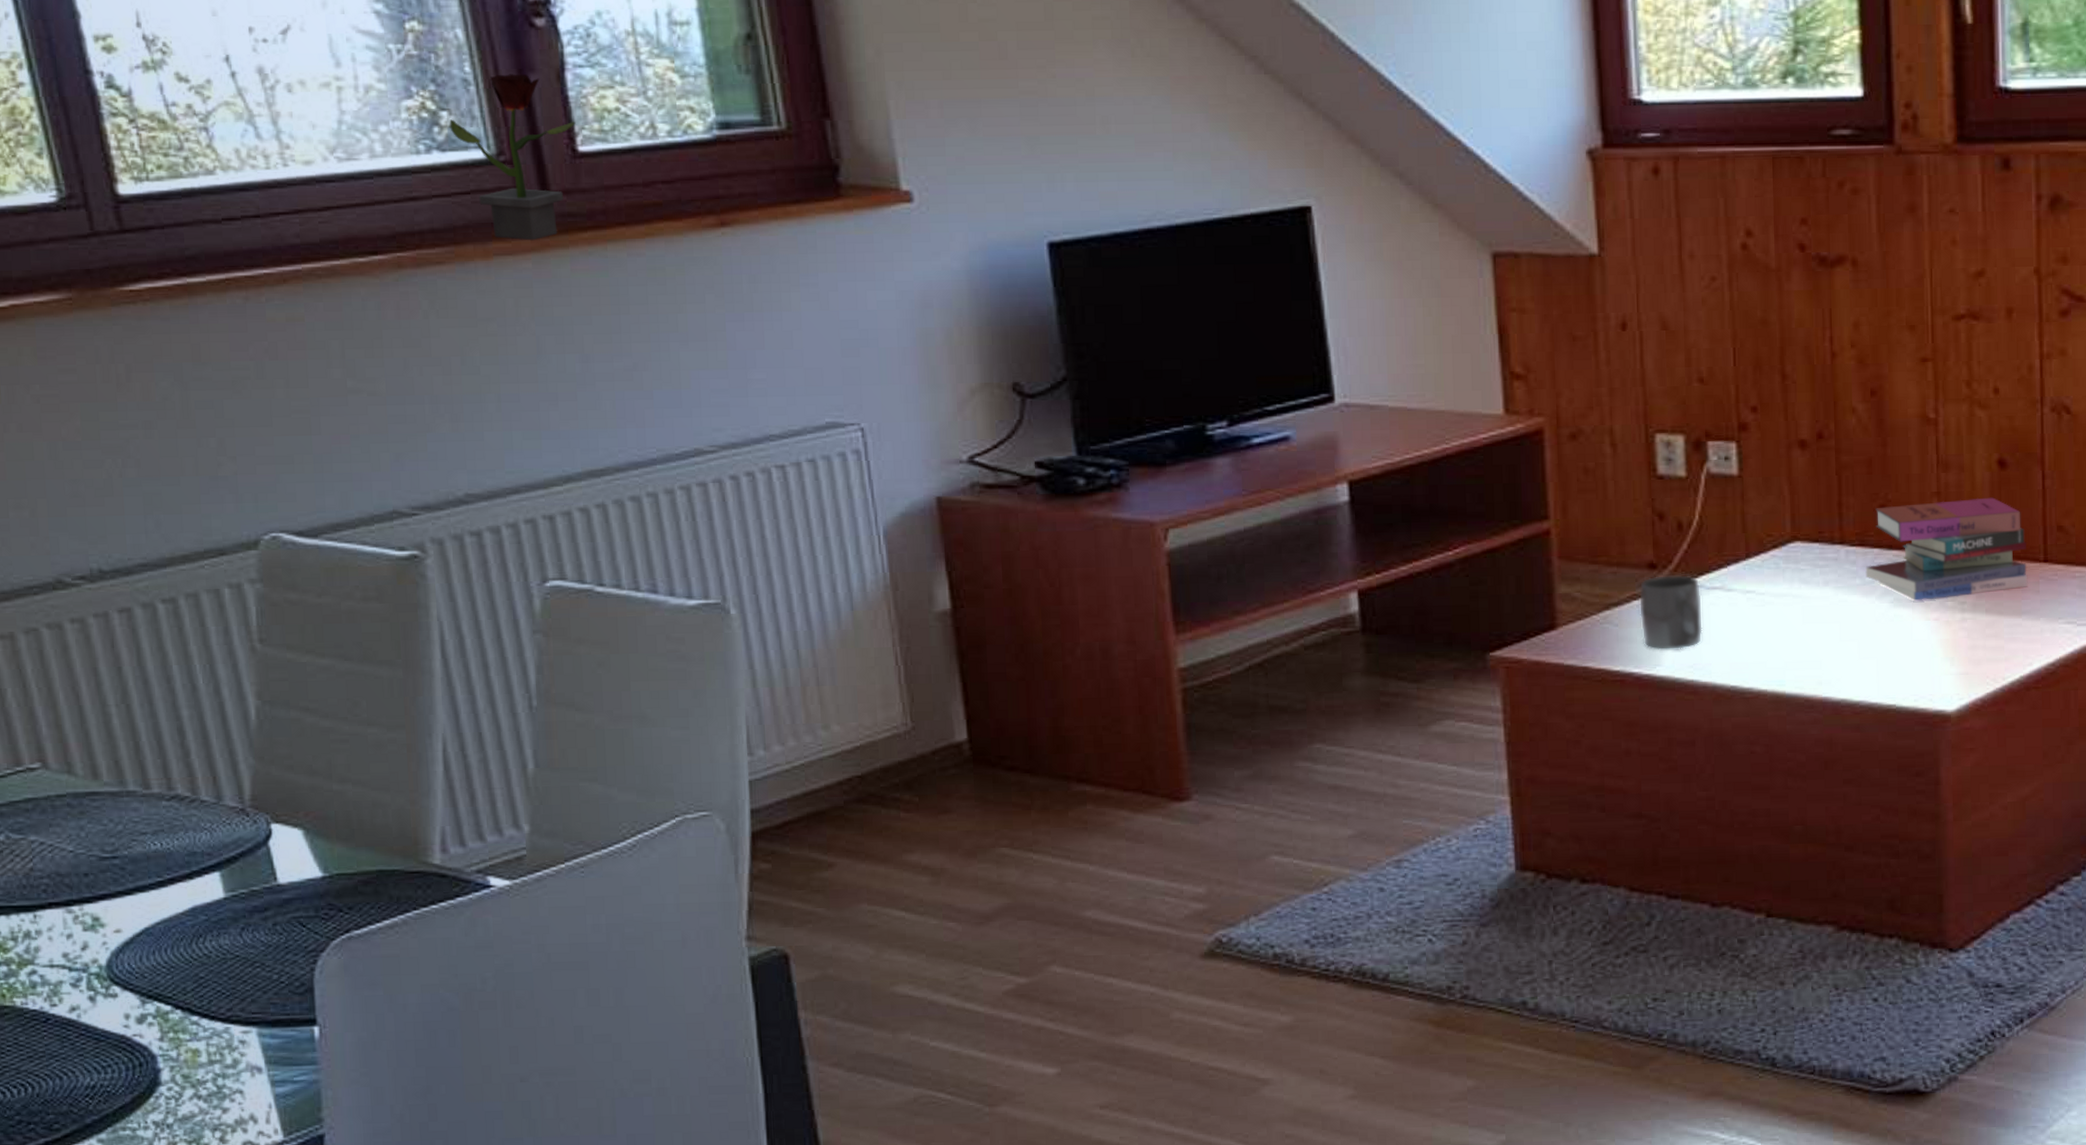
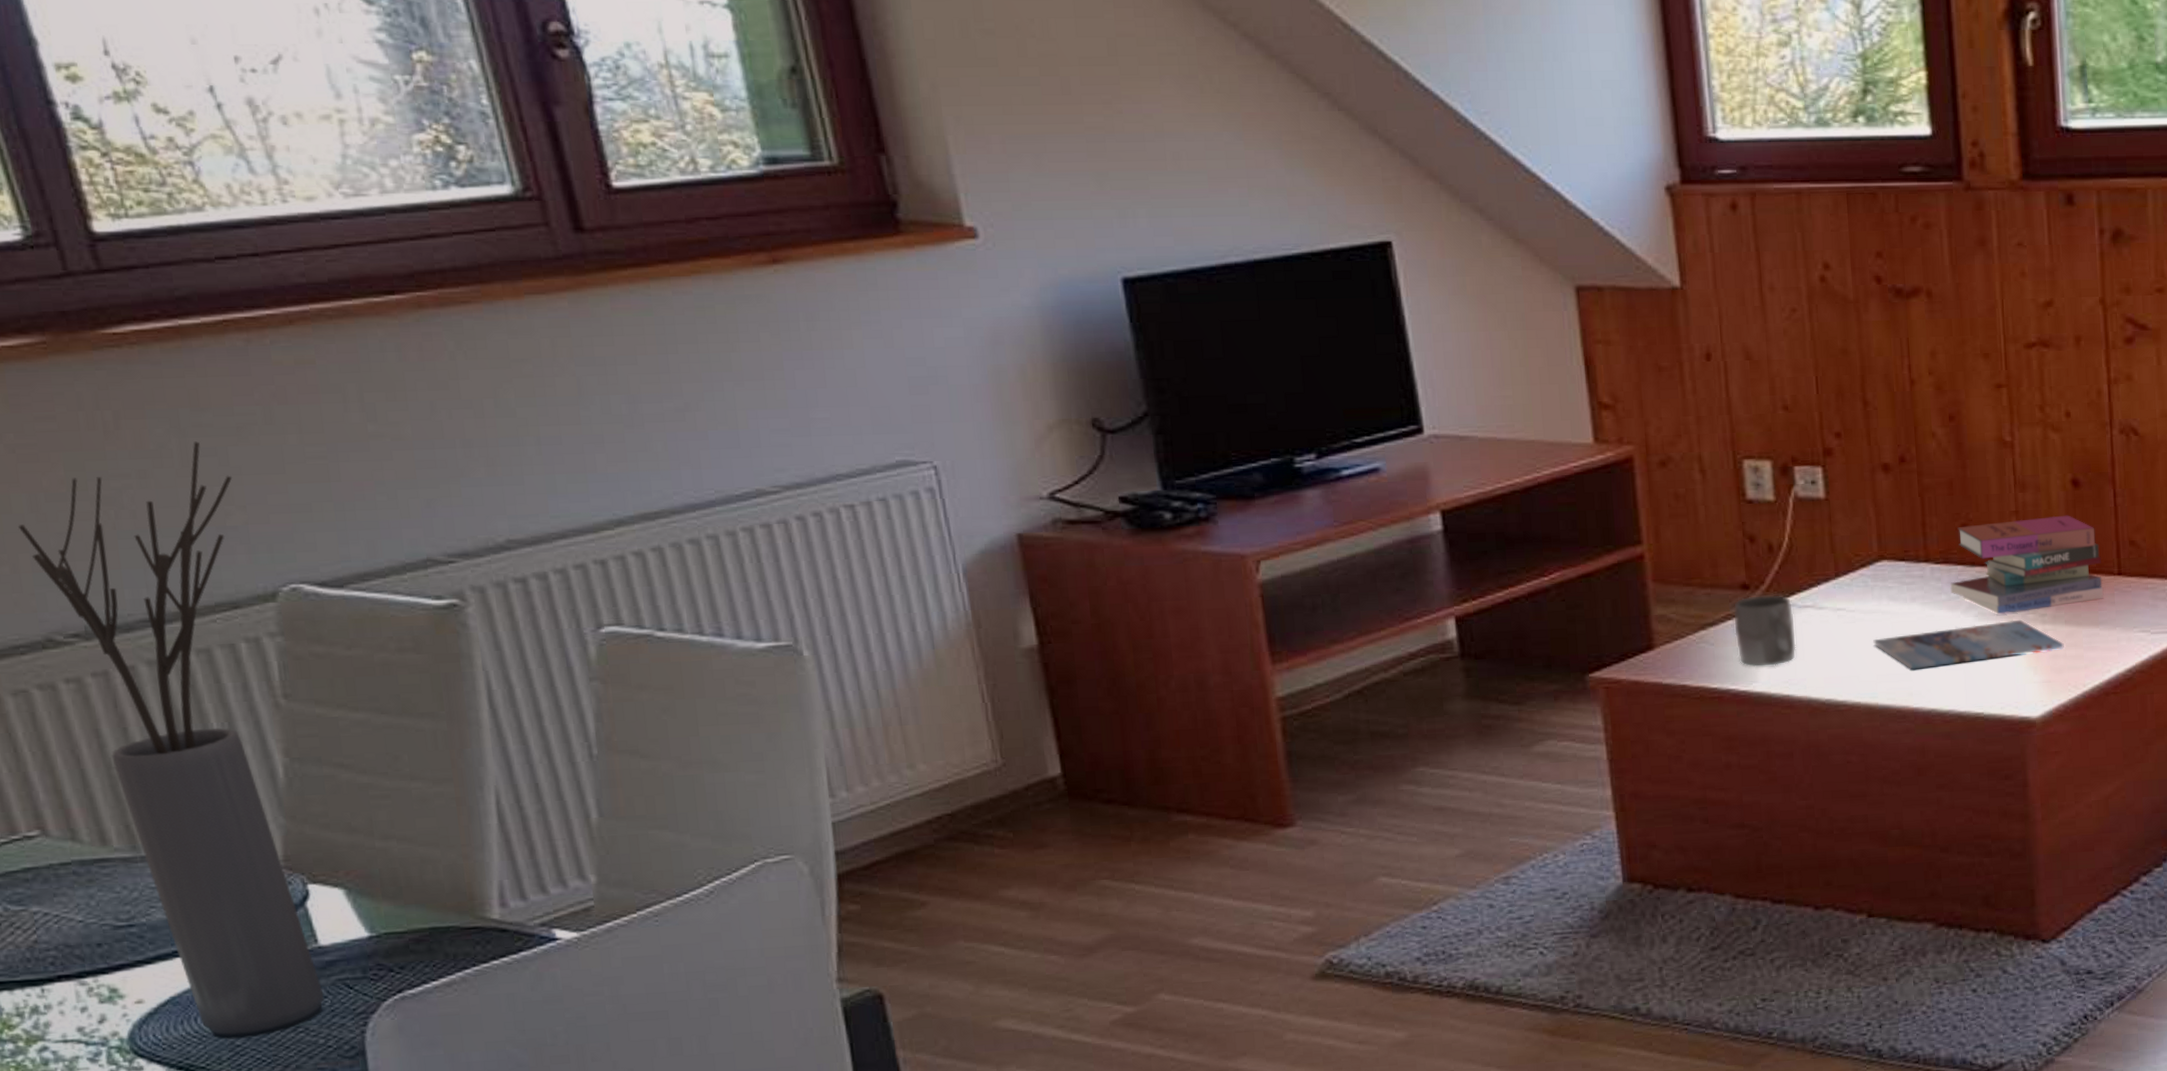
vase: none [38,394,280,972] -> present [17,441,324,1040]
potted flower: present [449,74,576,241] -> none [468,107,608,279]
magazine: none [1783,607,1984,657] -> present [1873,619,2064,669]

